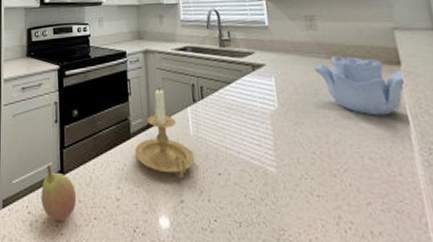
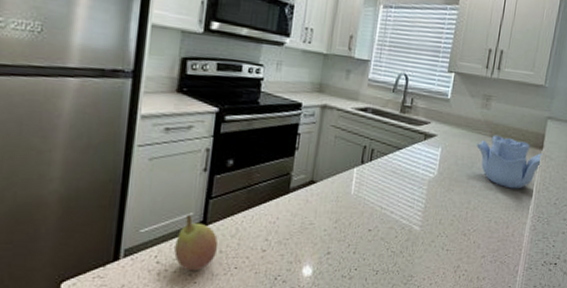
candle holder: present [134,88,194,178] -> none [290,146,350,233]

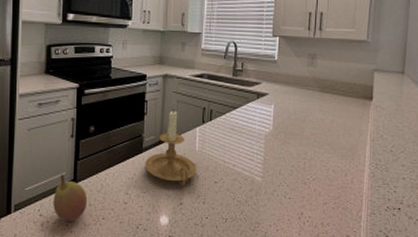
candle holder: none [290,146,350,233] -> present [145,110,196,185]
decorative bowl: present [476,135,544,189] -> none [307,90,375,139]

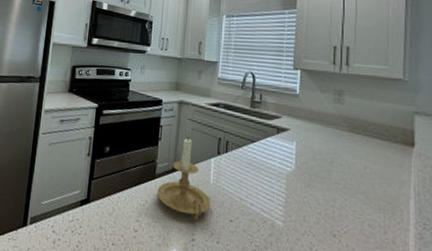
fruit: present [53,174,88,222] -> none [65,192,99,243]

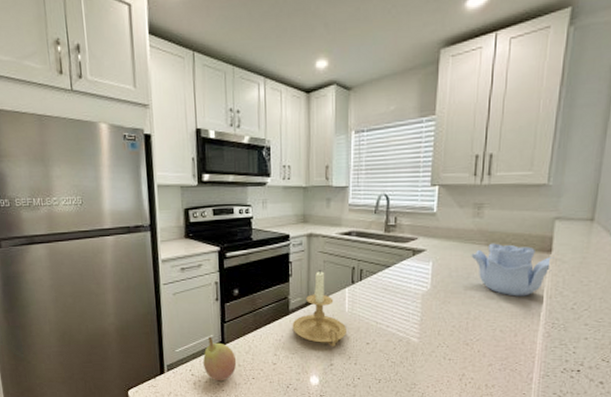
fruit: none [65,192,99,243] -> present [203,336,237,381]
decorative bowl: none [334,130,418,190] -> present [471,243,554,297]

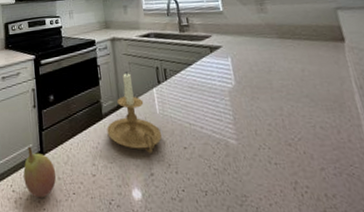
decorative bowl: present [471,243,554,297] -> none [266,35,352,89]

